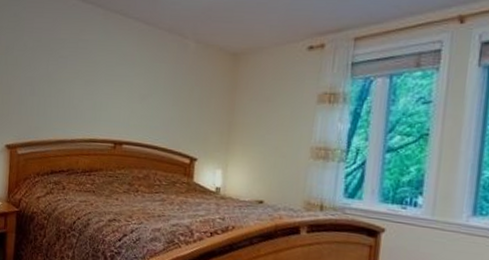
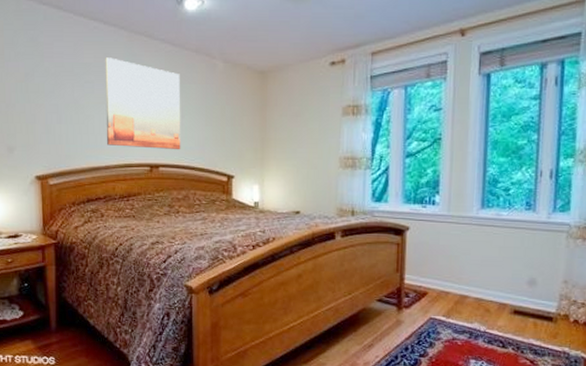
wall art: none [75,34,151,129] -> present [105,57,181,150]

